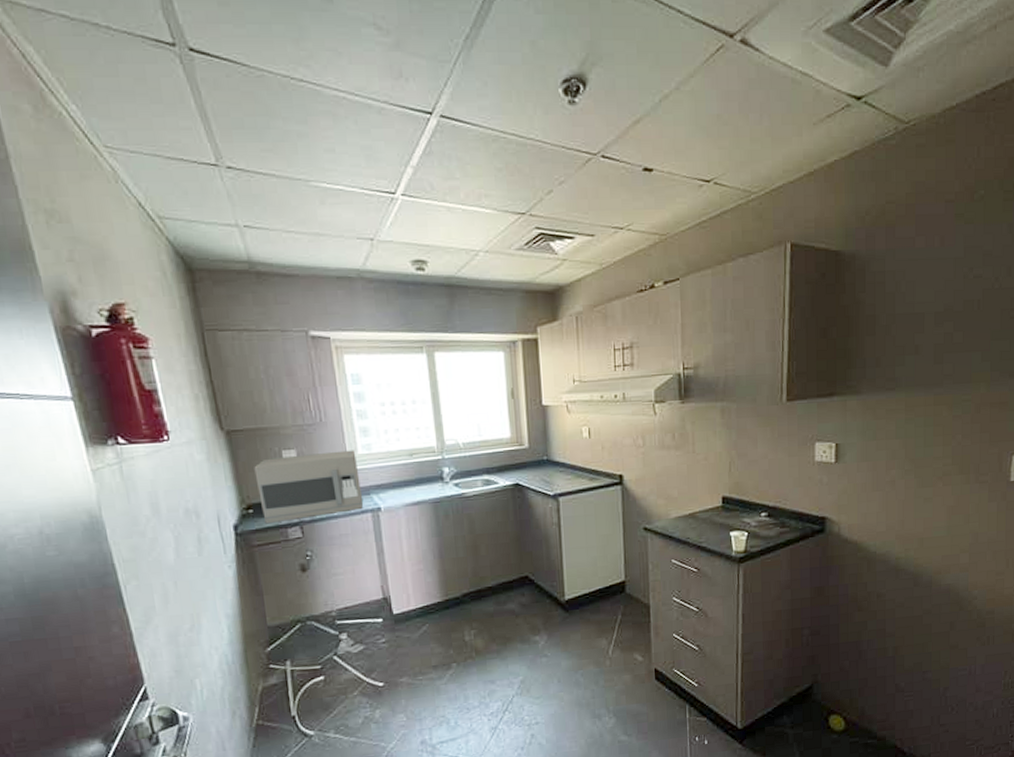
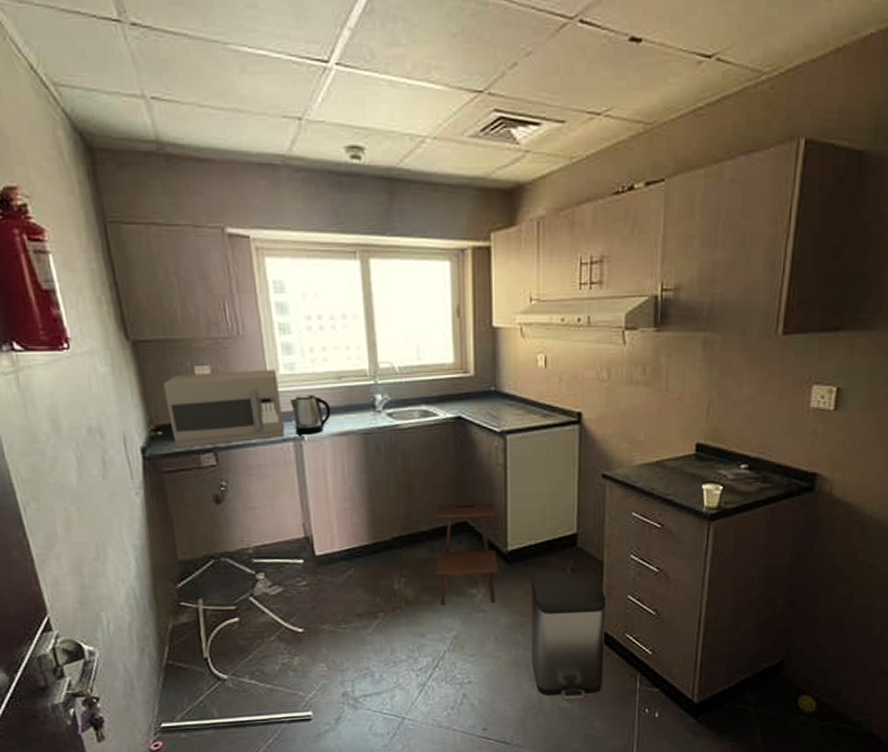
kettle: none [368,470,404,508] -> present [291,394,331,436]
step stool: none [500,557,557,653] -> present [435,502,498,605]
pedal bin: none [588,614,656,734] -> present [531,571,606,700]

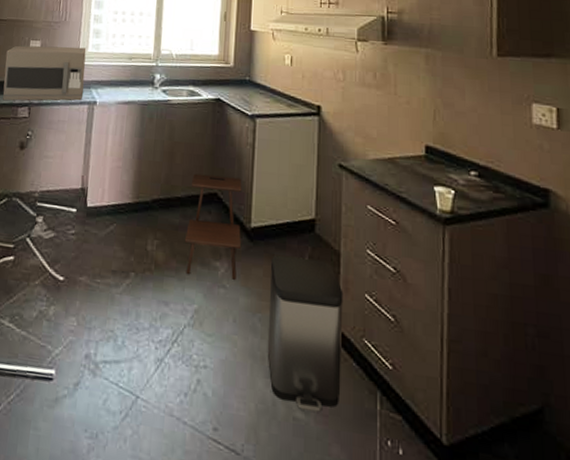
kettle: present [291,394,331,436] -> none [90,68,120,102]

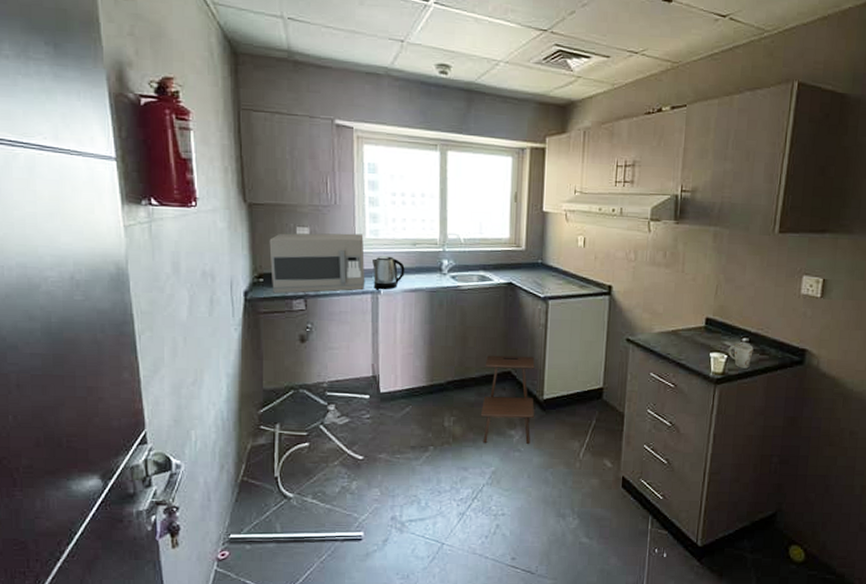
kettle: none [90,68,120,102] -> present [372,256,405,291]
pedal bin: present [267,255,343,412] -> none [558,420,625,536]
mug: none [456,177,485,208] -> present [728,343,754,369]

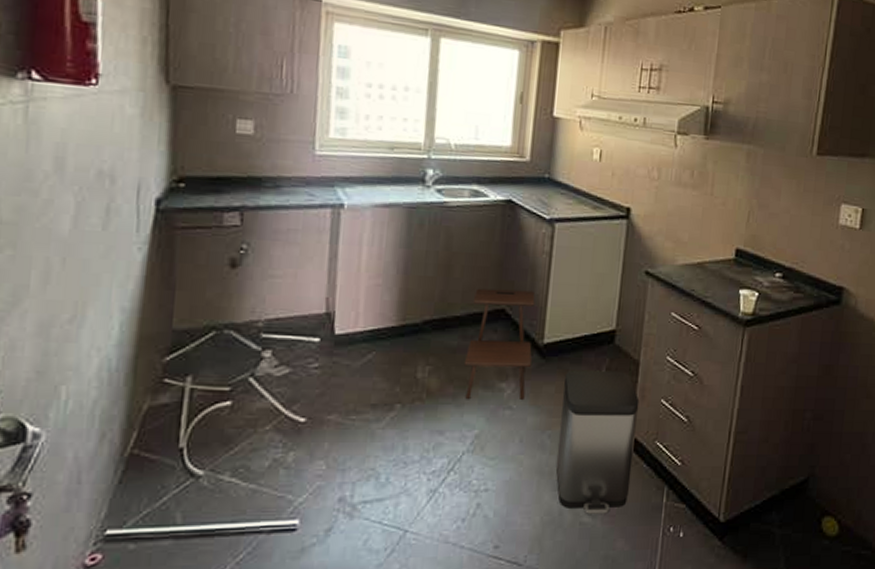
microwave: present [269,233,365,294] -> none [196,125,326,204]
kettle: present [372,256,405,291] -> none [335,161,378,205]
pedal bin: none [558,420,625,536] -> present [556,369,640,514]
mug: present [728,343,754,369] -> none [760,279,788,309]

